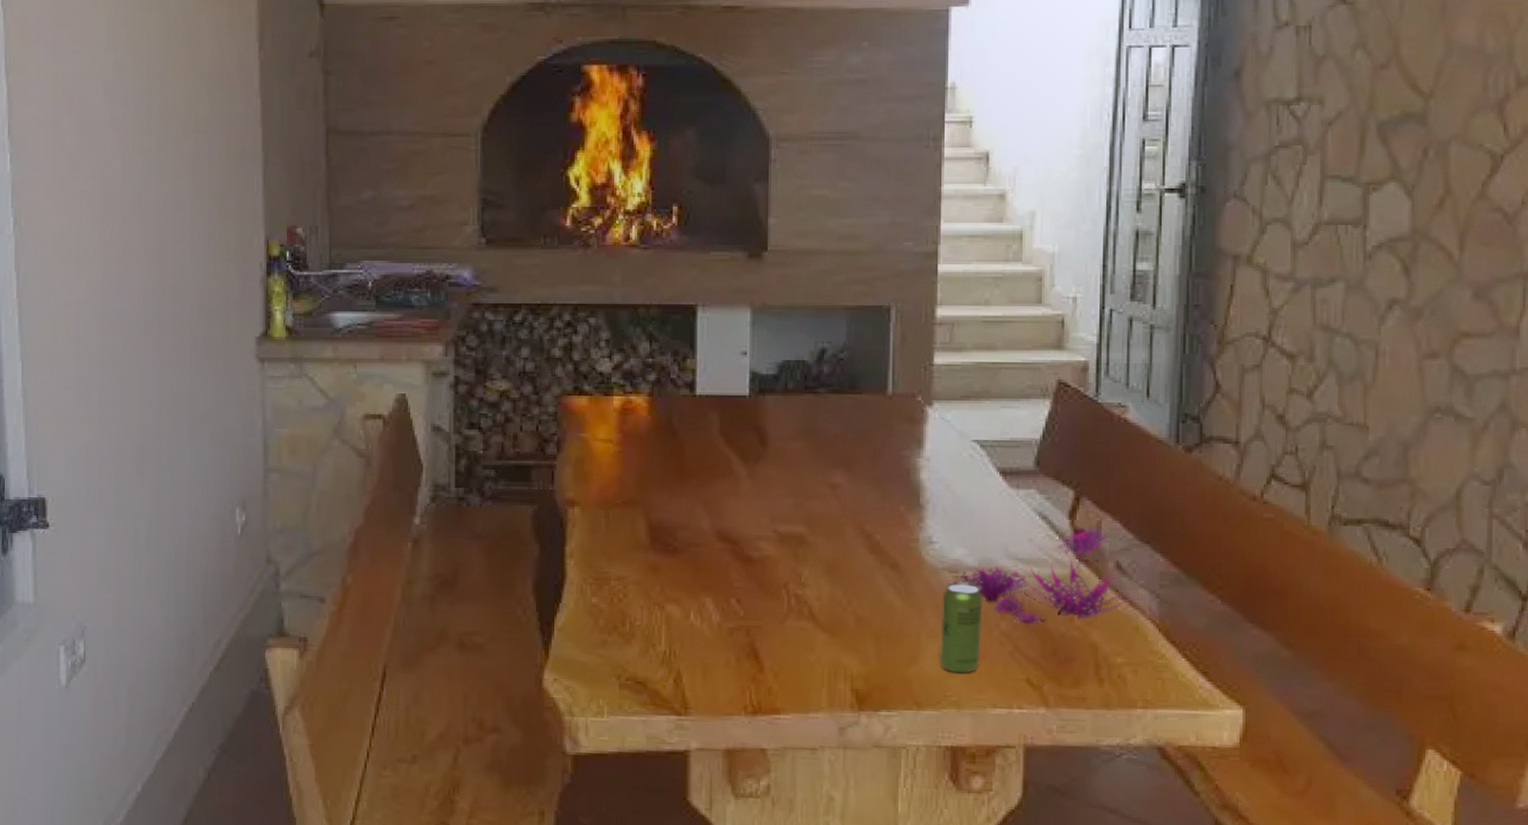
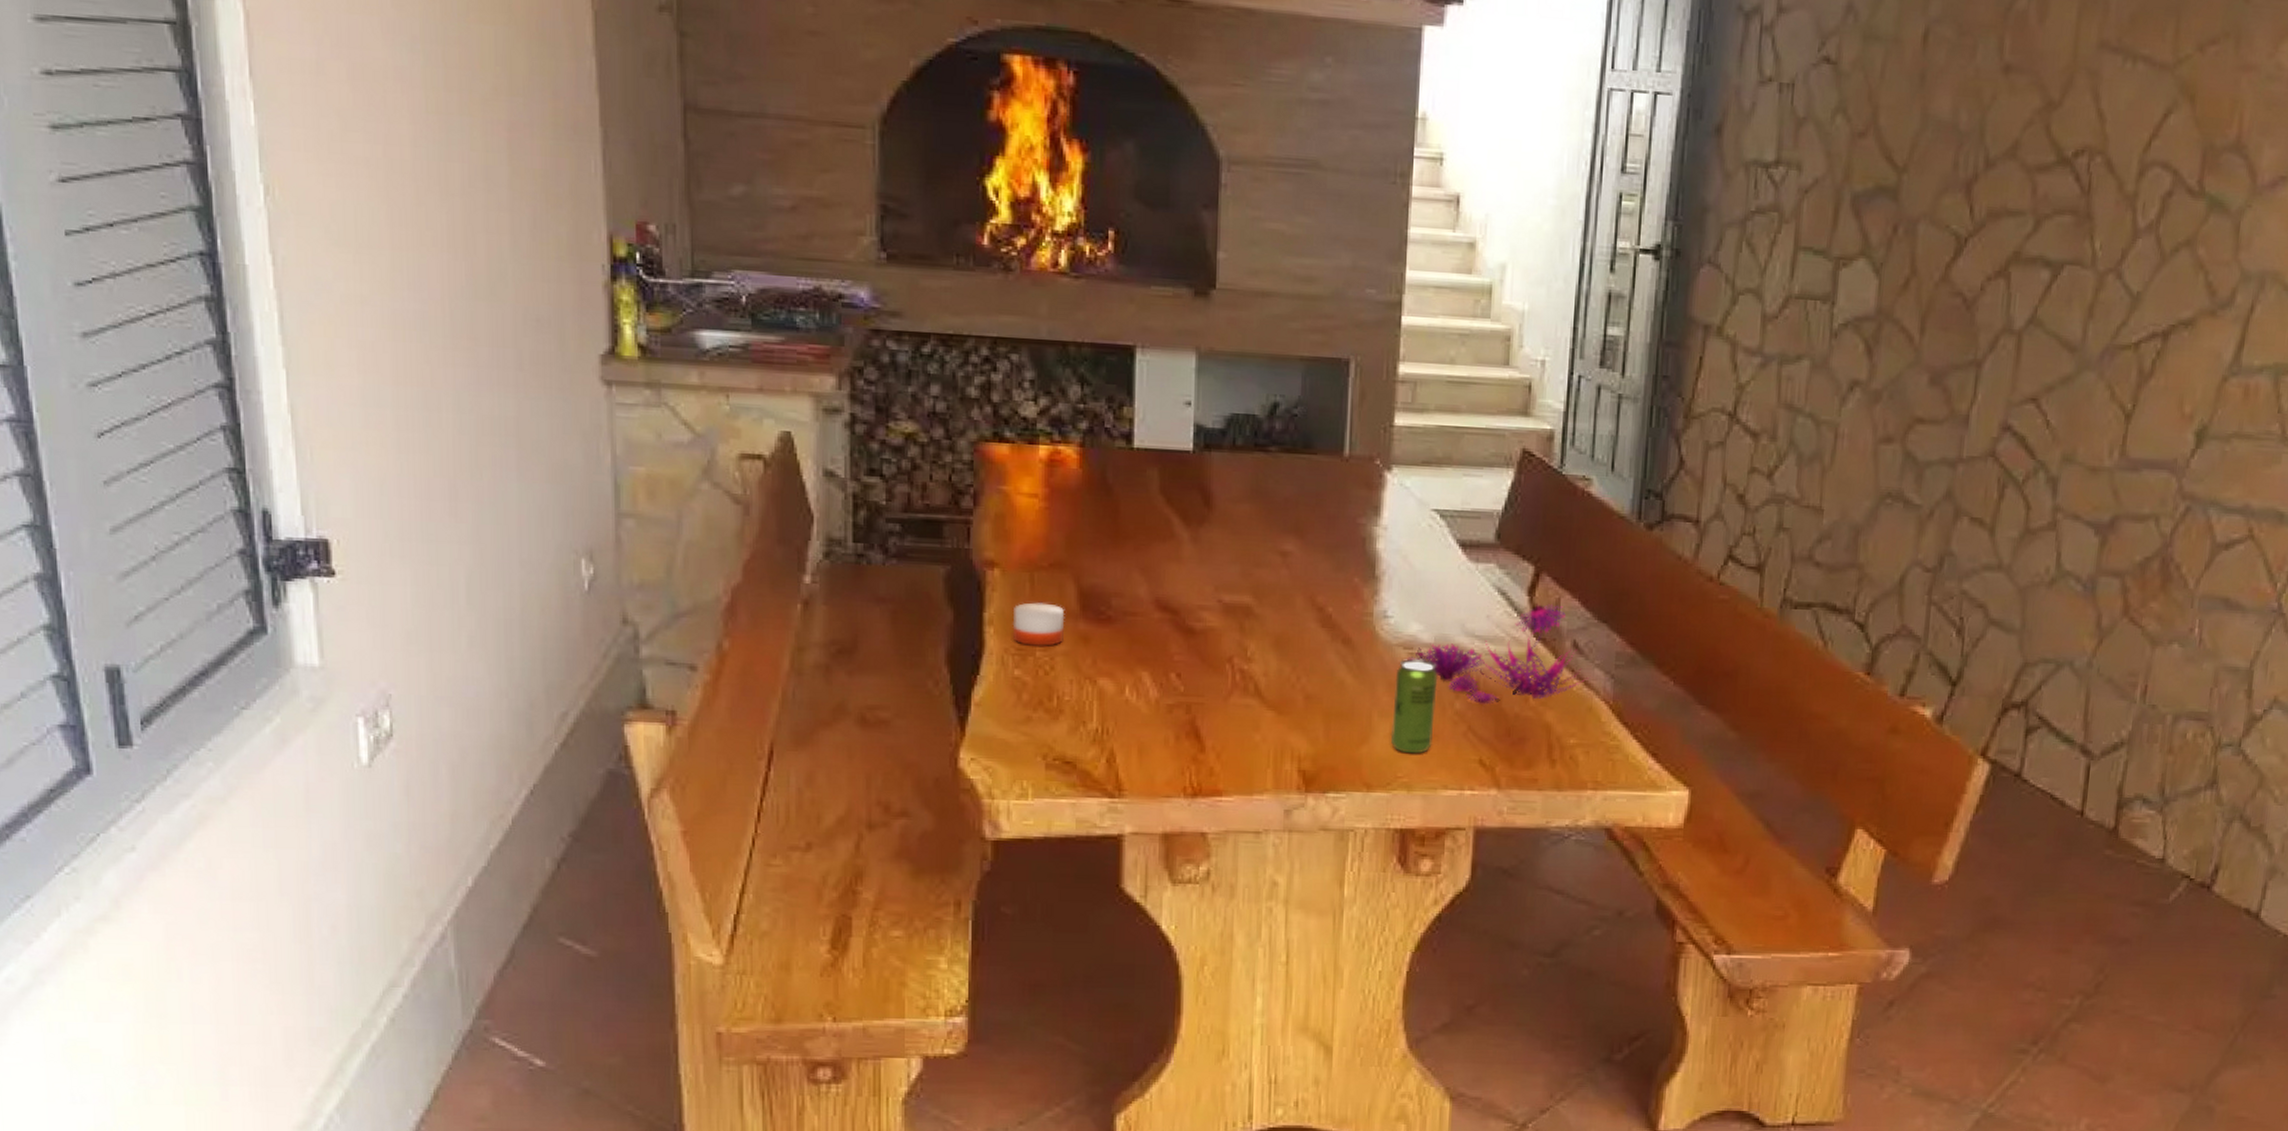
candle: none [590,536,637,576] -> present [1012,602,1065,646]

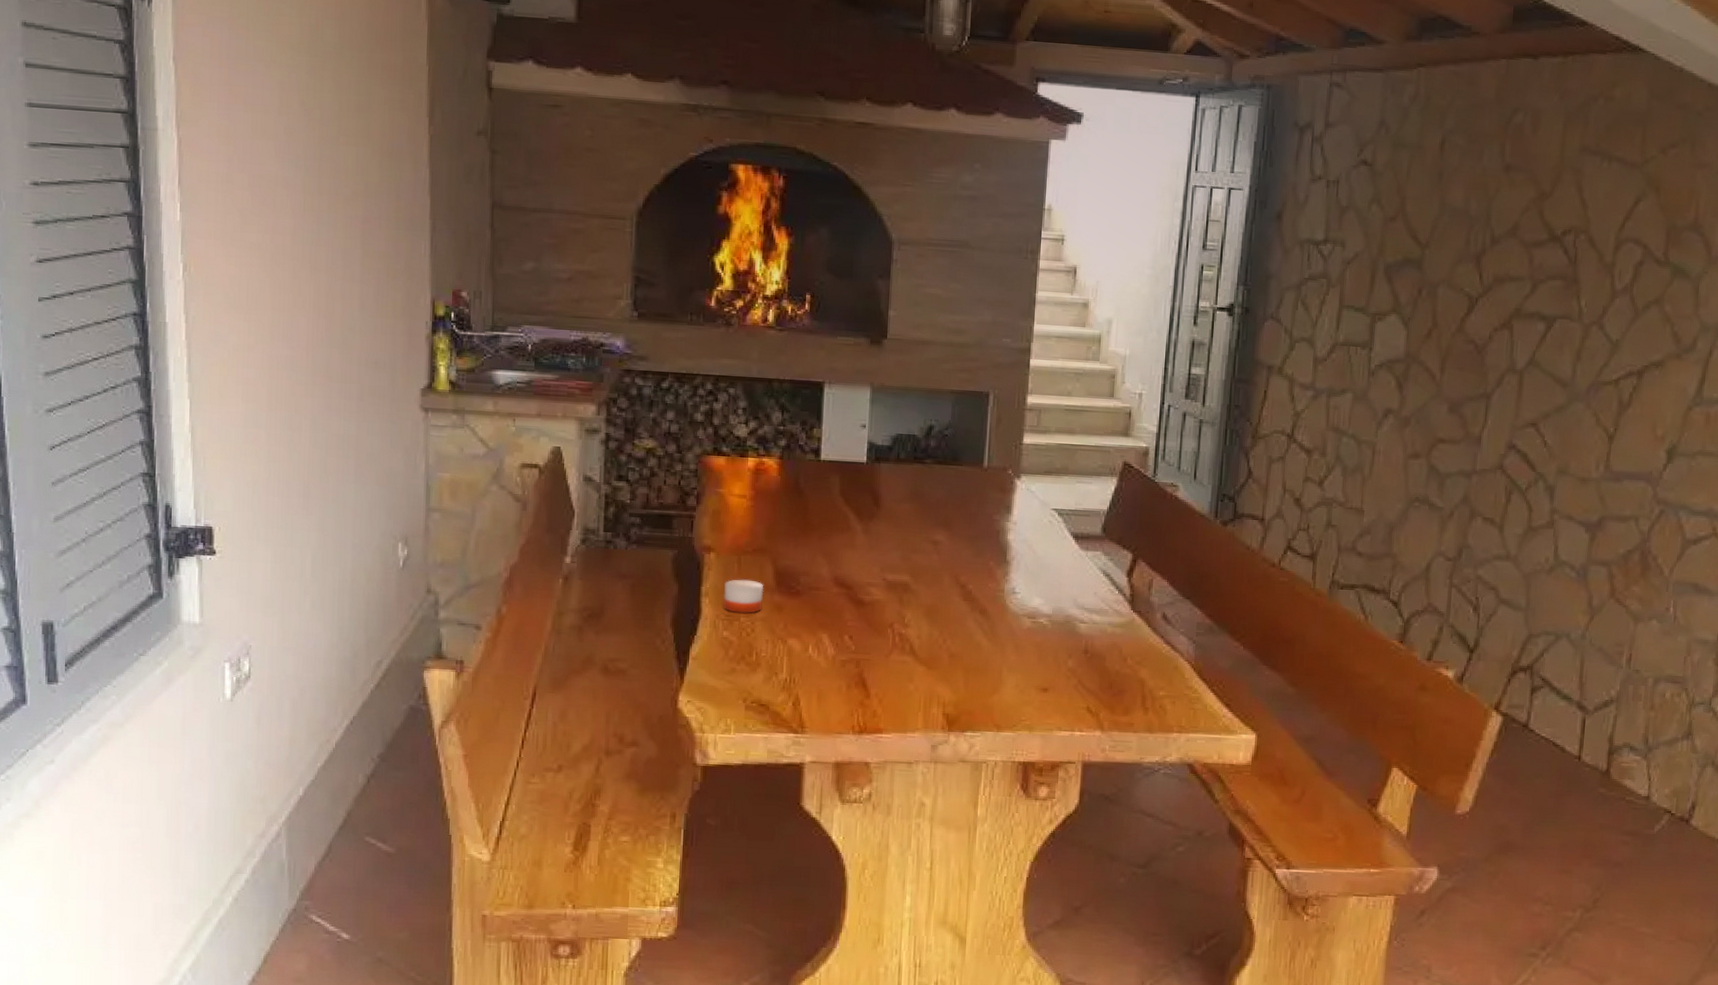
beverage can: present [1390,658,1438,754] -> none [1016,626,1055,702]
flower: present [1407,604,1589,705] -> none [1031,583,1175,663]

